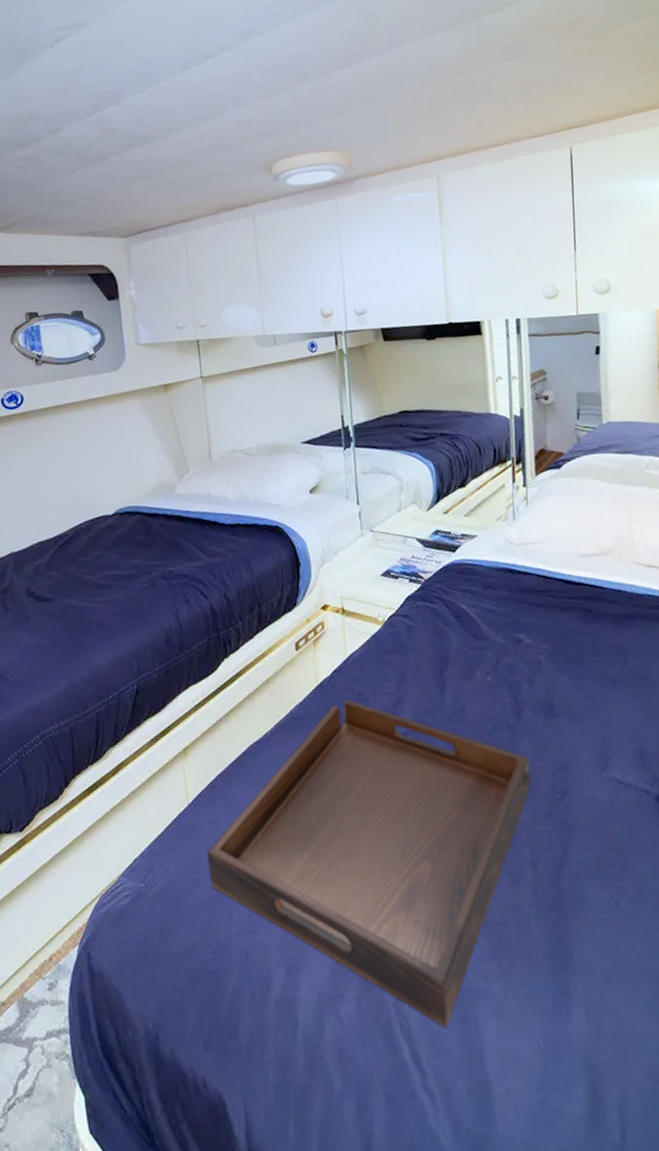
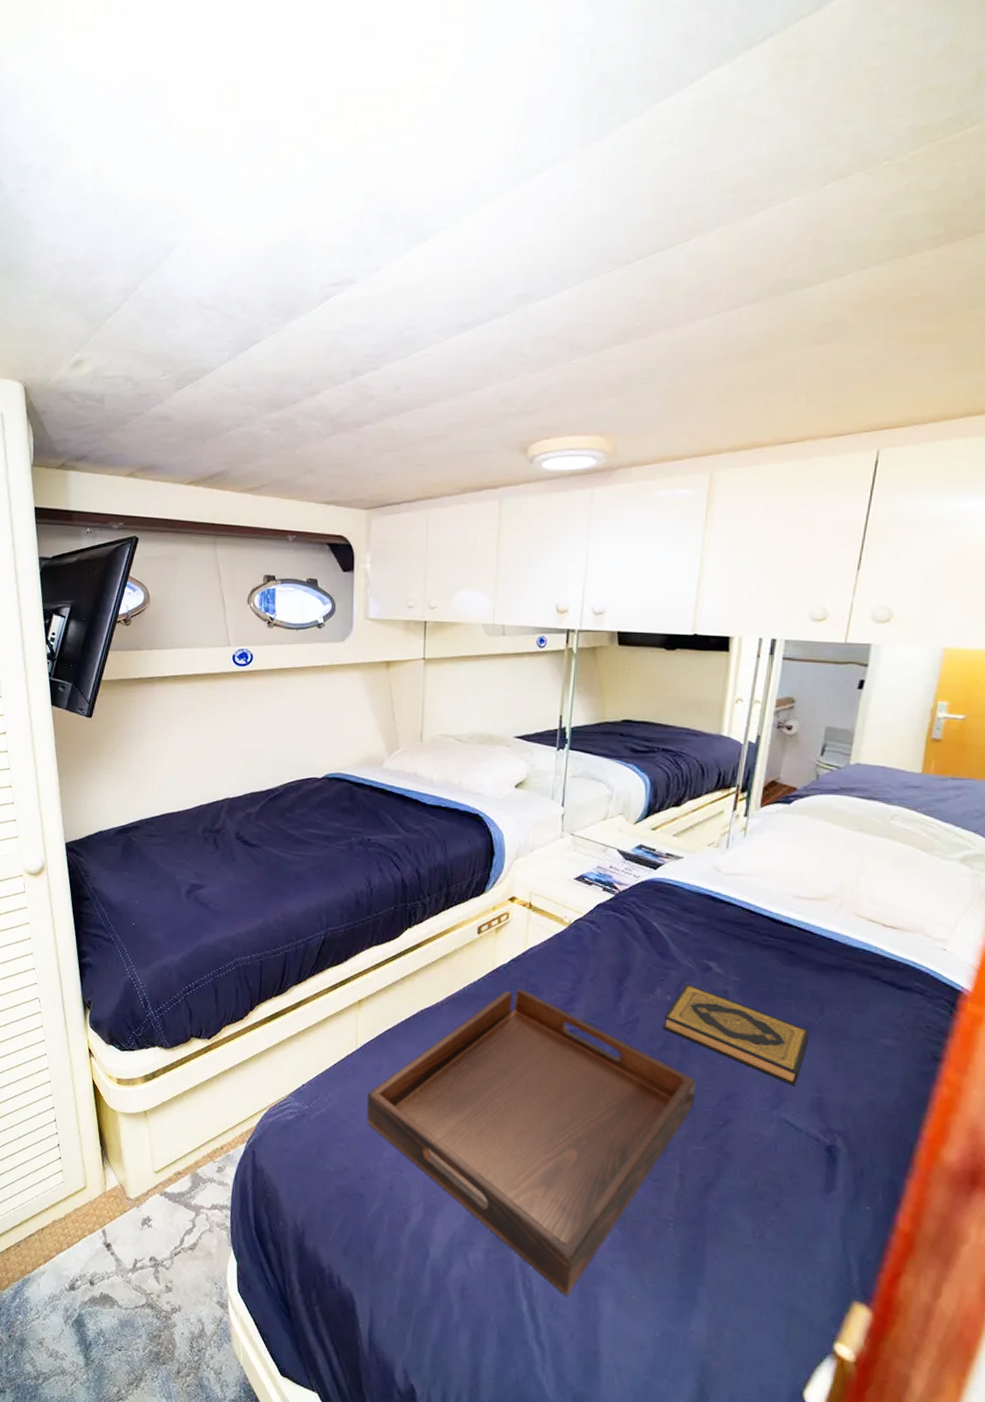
hardback book: none [487,661,621,743] -> present [663,984,810,1087]

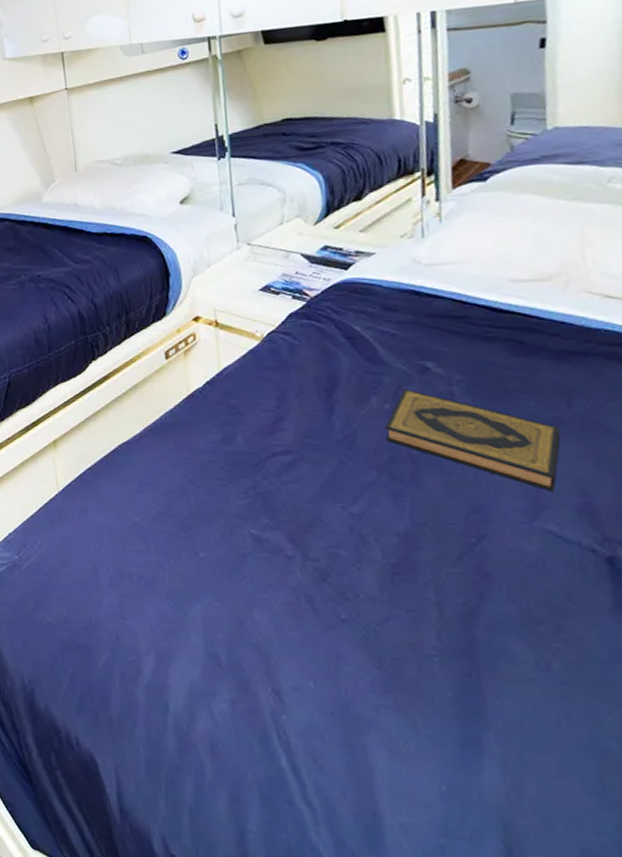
serving tray: present [367,989,696,1296] -> none [77,413,438,748]

